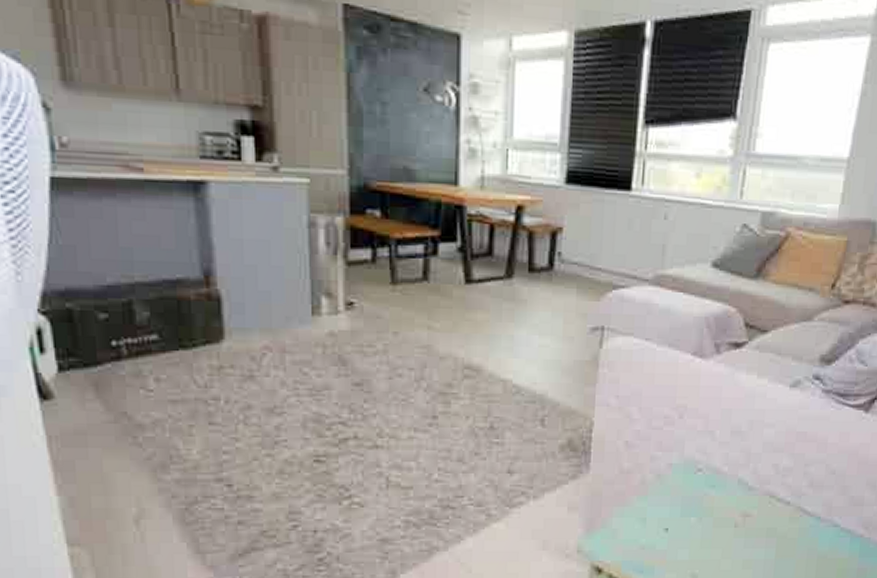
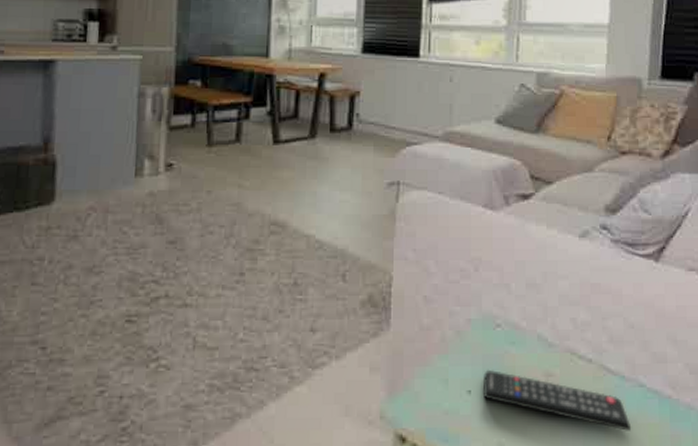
remote control: none [680,509,822,565] -> present [482,369,632,431]

